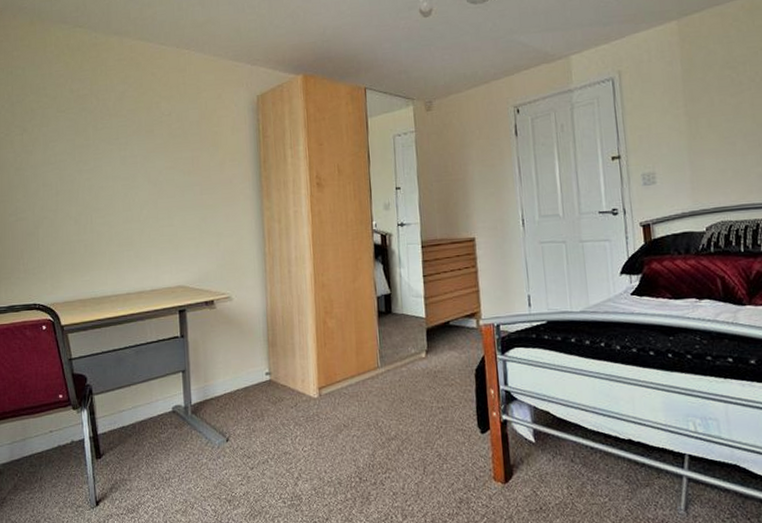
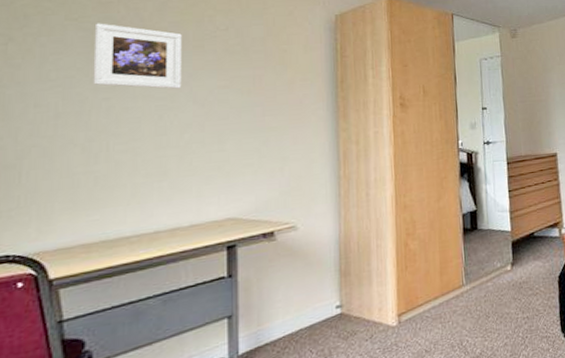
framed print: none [76,113,139,170] -> present [93,23,182,89]

